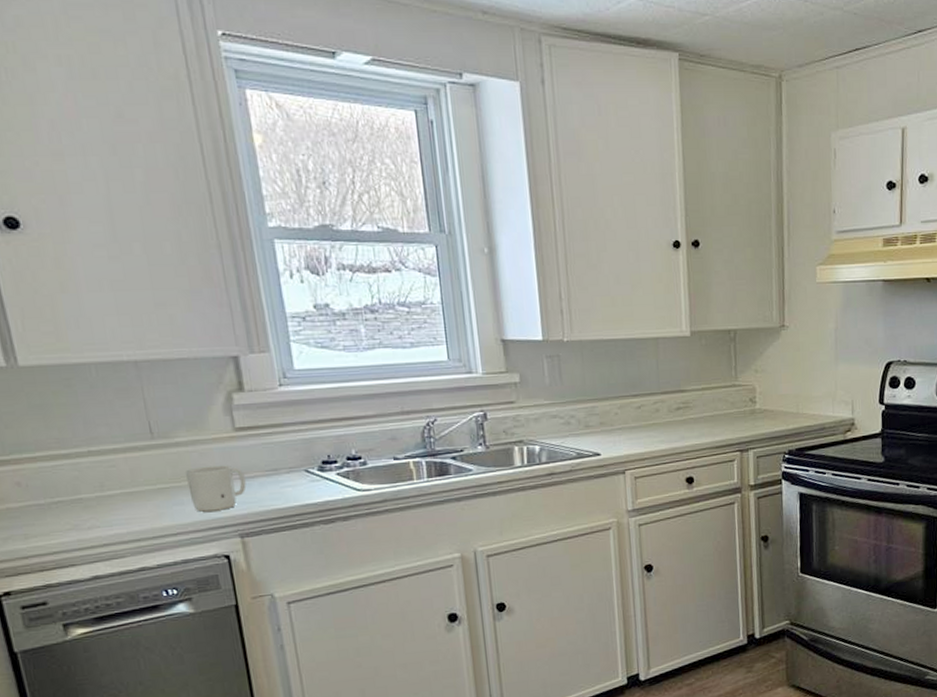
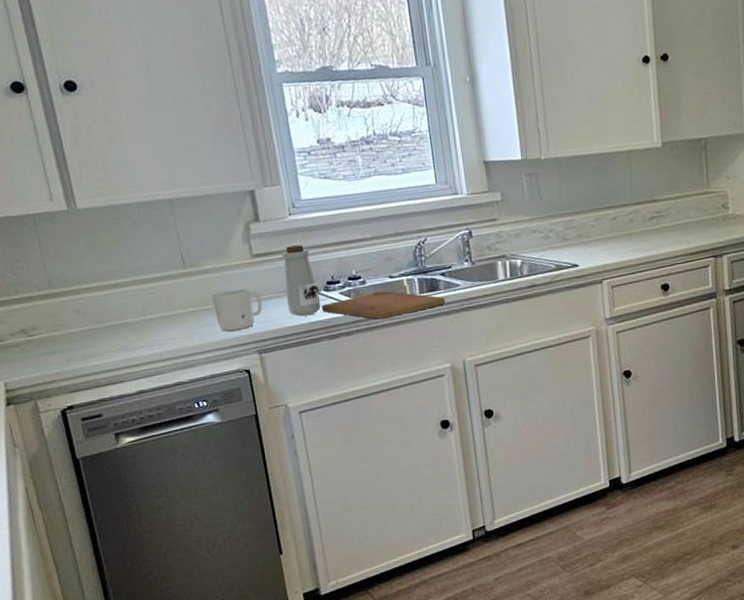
bottle: none [270,419,318,498] -> present [282,245,323,317]
cutting board: none [315,473,456,505] -> present [321,291,446,320]

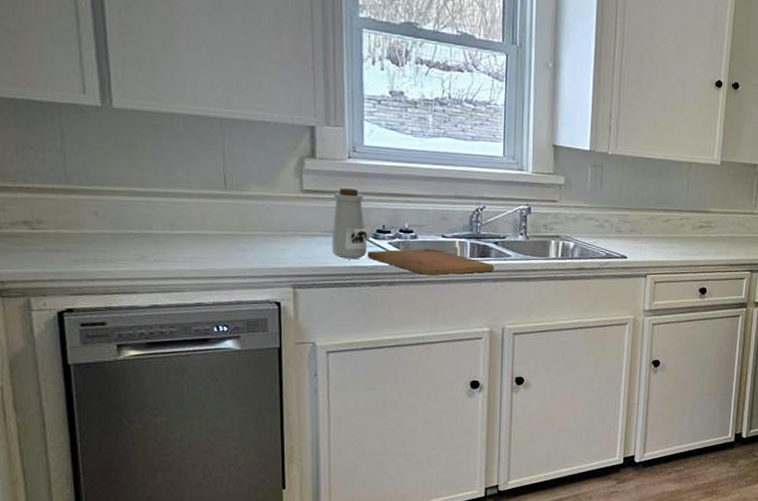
mug: present [211,288,263,332] -> none [250,220,305,262]

